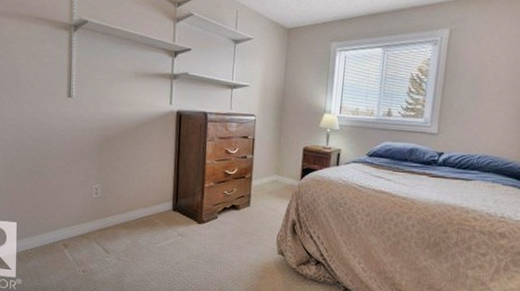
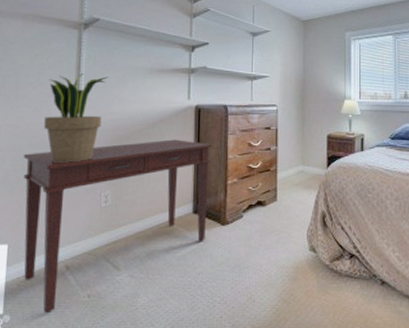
desk: none [25,141,192,282] -> present [23,139,212,314]
potted plant: none [42,74,96,157] -> present [44,73,108,163]

